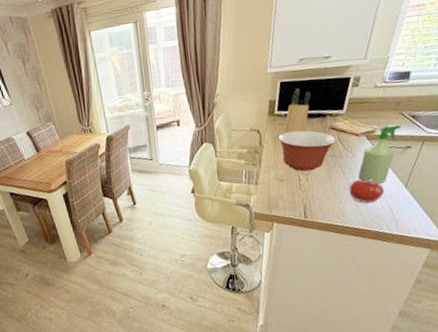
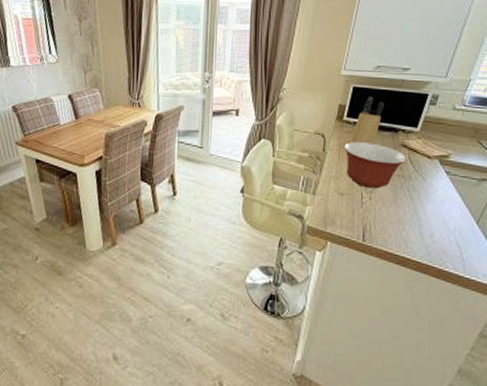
fruit: present [349,179,385,203] -> none [415,207,454,236]
spray bottle: present [358,124,402,184] -> none [426,152,478,215]

